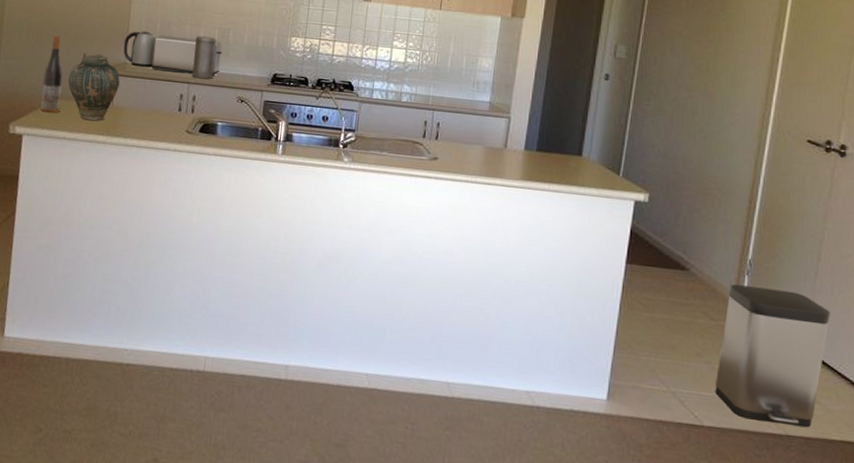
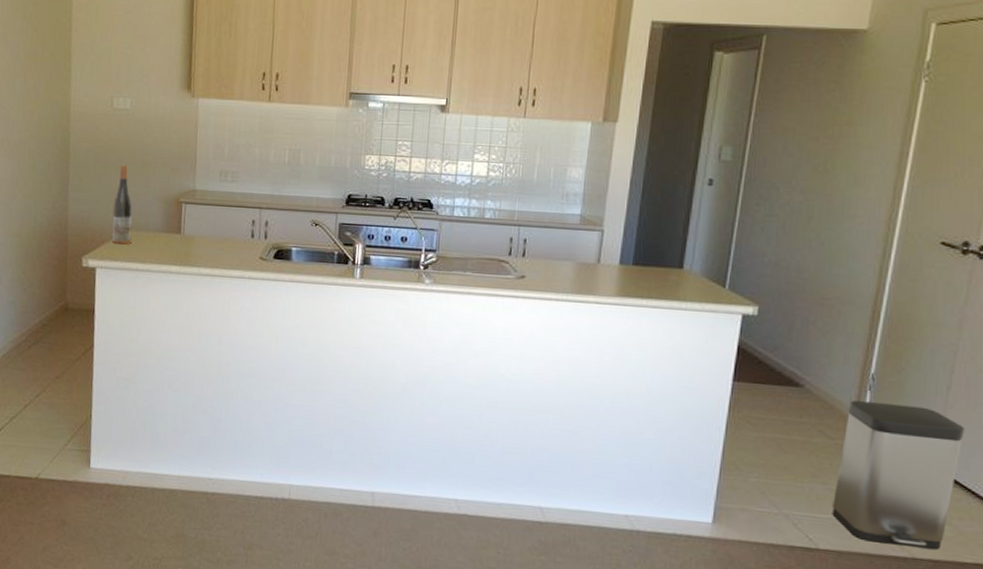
vase: present [68,52,120,121] -> none [138,181,190,251]
kettle: present [123,31,155,68] -> none [192,156,223,195]
toaster: present [151,35,222,76] -> none [221,159,293,200]
canister: present [192,35,217,80] -> none [263,158,288,204]

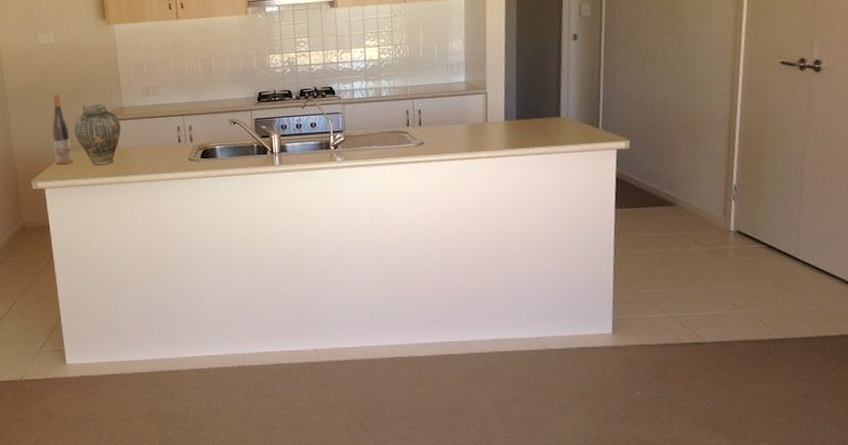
vase: none [138,181,190,251] -> present [74,104,121,166]
pedal bin: present [832,401,965,550] -> none [713,207,819,330]

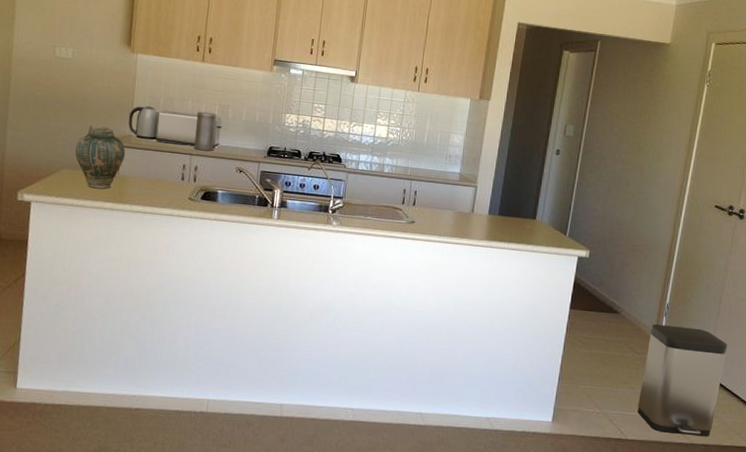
wine bottle: present [52,93,73,166] -> none [48,109,70,182]
kettle: none [117,74,147,110] -> present [128,106,158,141]
toaster: none [143,72,208,109] -> present [155,110,222,149]
canister: none [181,68,204,110] -> present [194,111,217,152]
pedal bin: none [713,207,819,330] -> present [637,324,728,437]

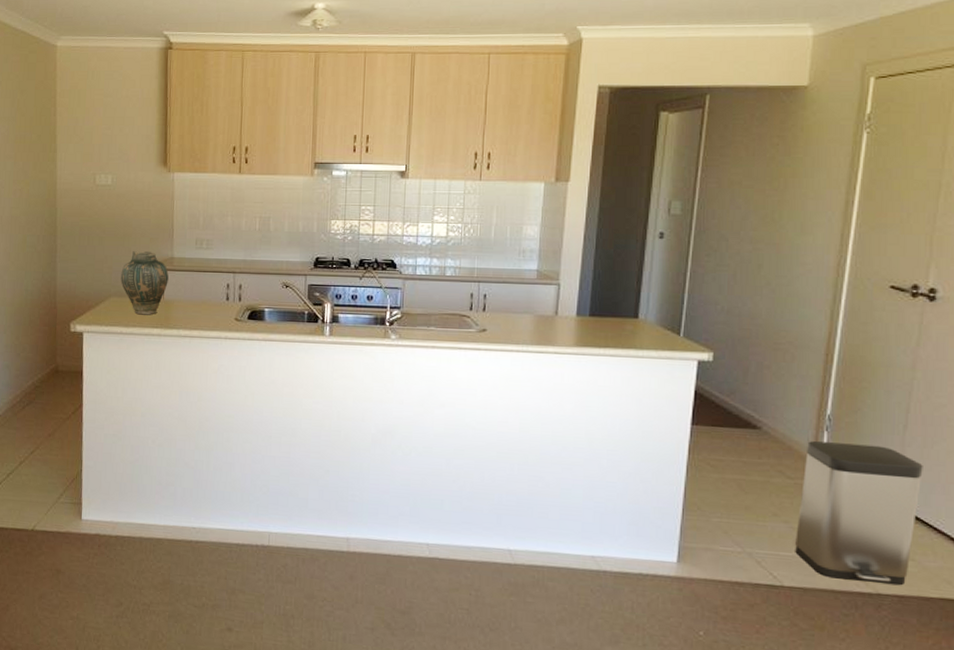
kettle: present [128,106,158,141] -> none [170,225,199,261]
toaster: present [155,110,222,149] -> none [196,228,264,264]
canister: present [194,111,217,152] -> none [237,225,258,268]

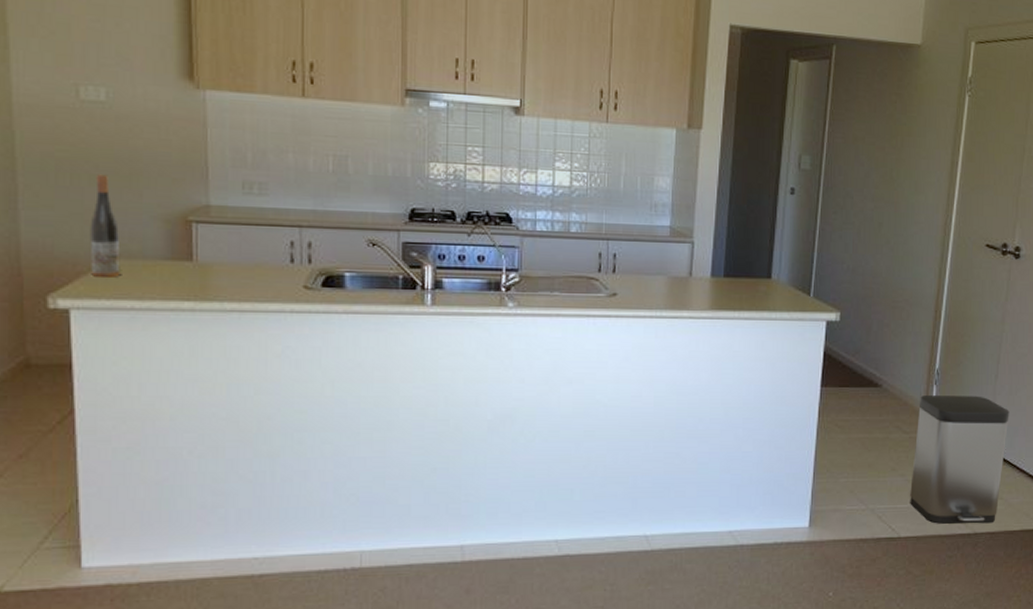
wine bottle: none [97,236,116,311] -> present [89,174,121,279]
vase: present [121,250,169,315] -> none [128,194,203,284]

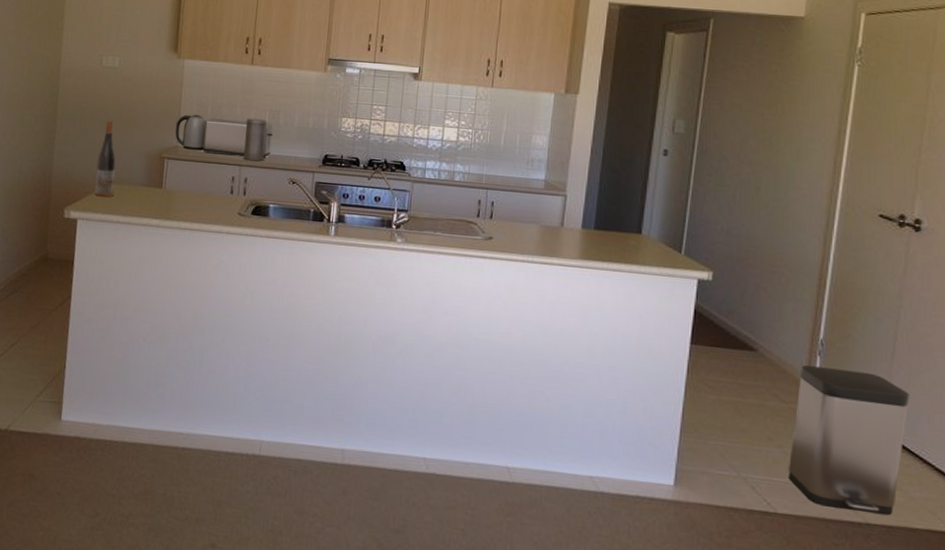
kettle: none [204,163,247,211] -> present [175,114,206,152]
toaster: none [244,167,340,216] -> present [203,118,273,158]
canister: none [302,165,332,221] -> present [243,118,268,162]

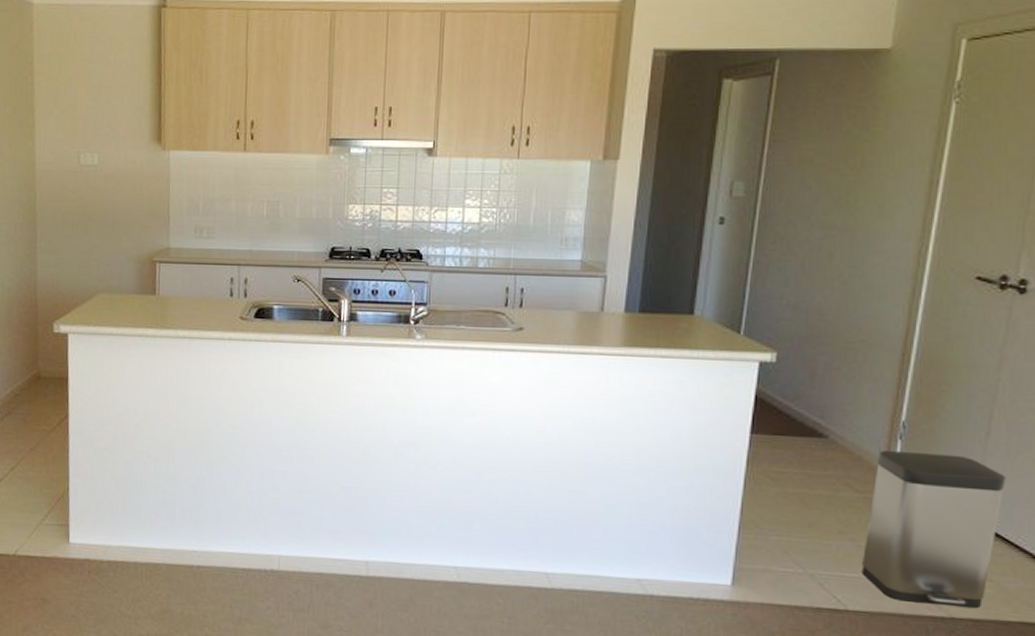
wine bottle: present [94,120,116,198] -> none [83,224,104,309]
kettle: present [175,114,206,152] -> none [166,211,198,252]
toaster: present [203,118,273,158] -> none [196,214,273,255]
canister: present [243,118,268,162] -> none [241,211,266,260]

